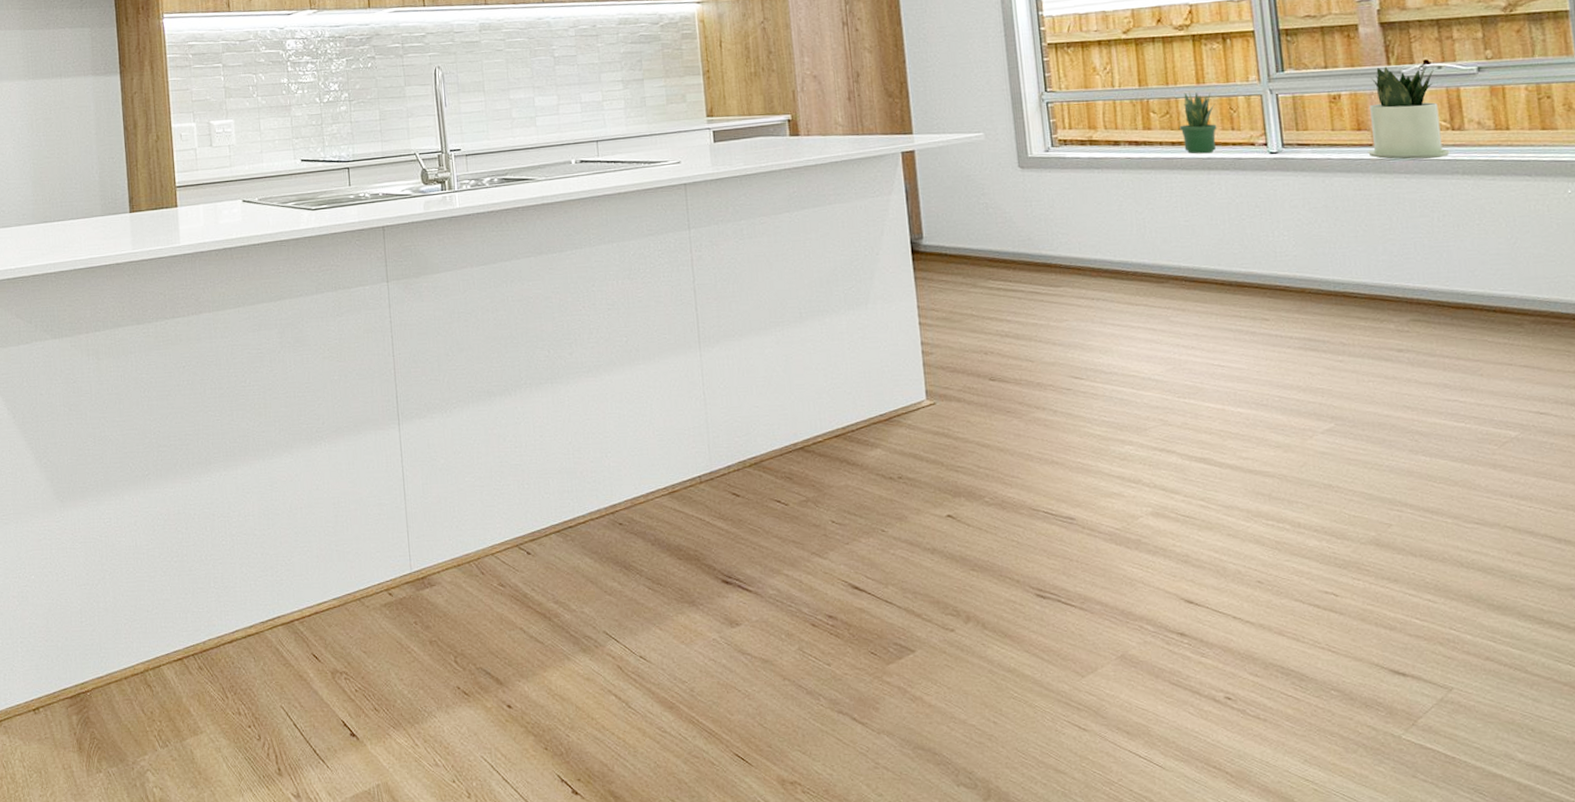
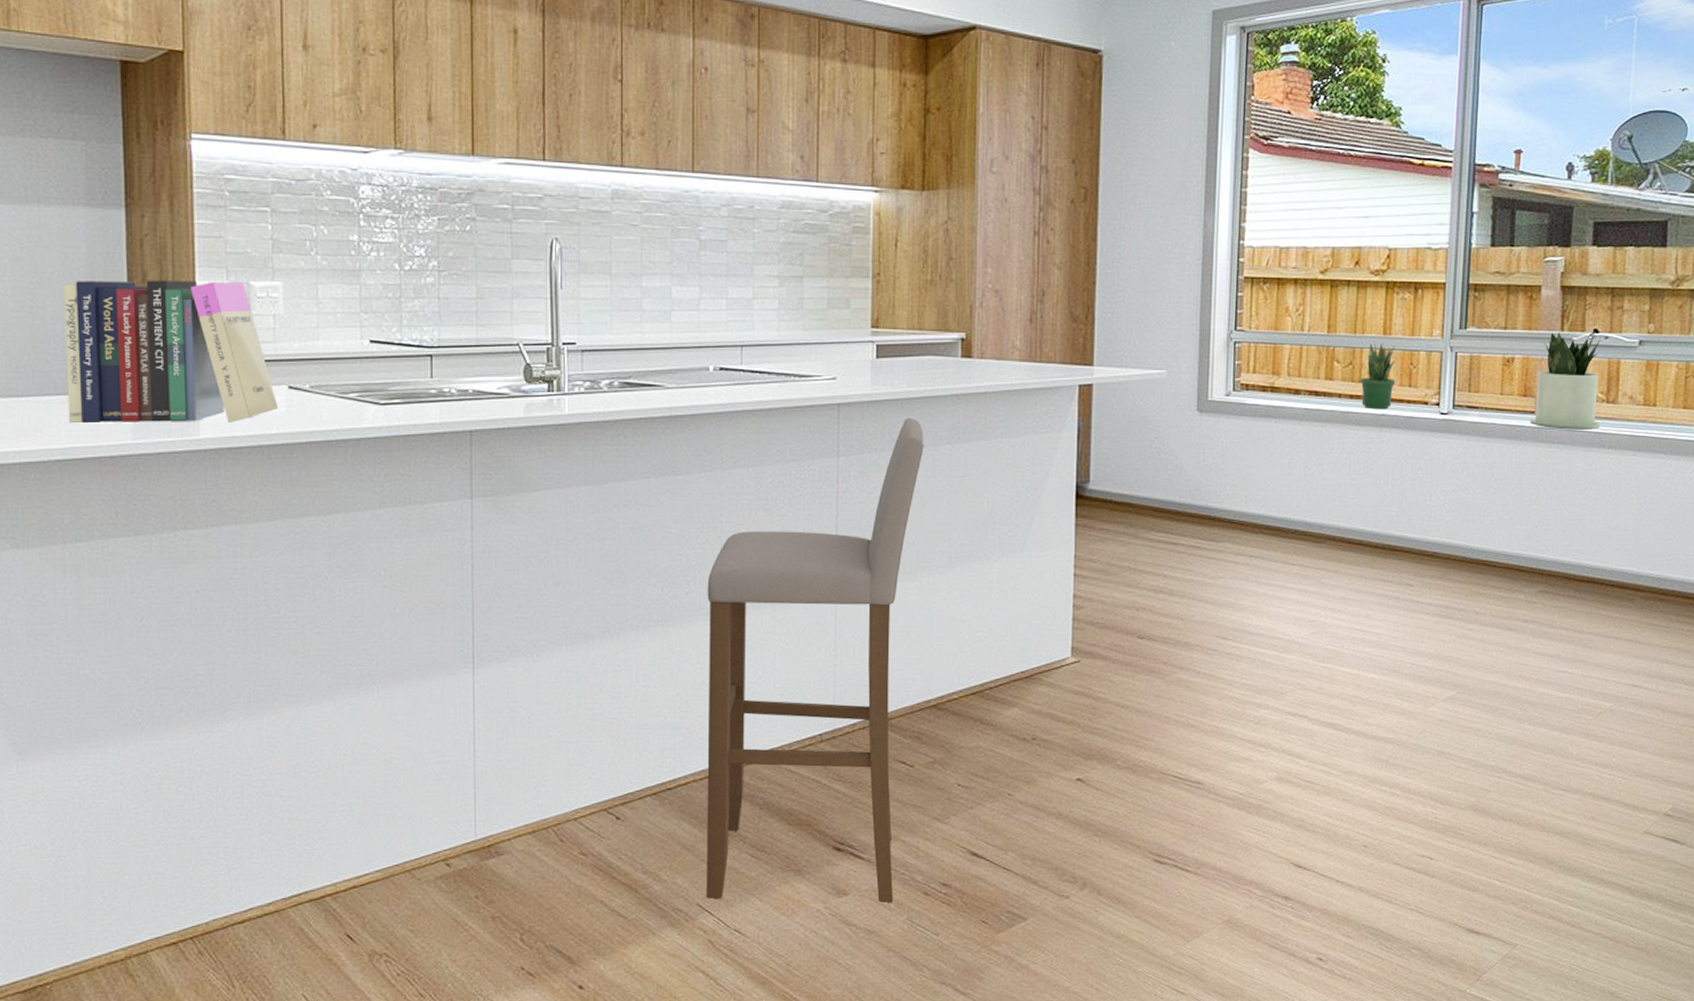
books: none [79,123,237,240] -> present [63,280,279,424]
bar stool: none [586,192,783,633] -> present [706,418,924,903]

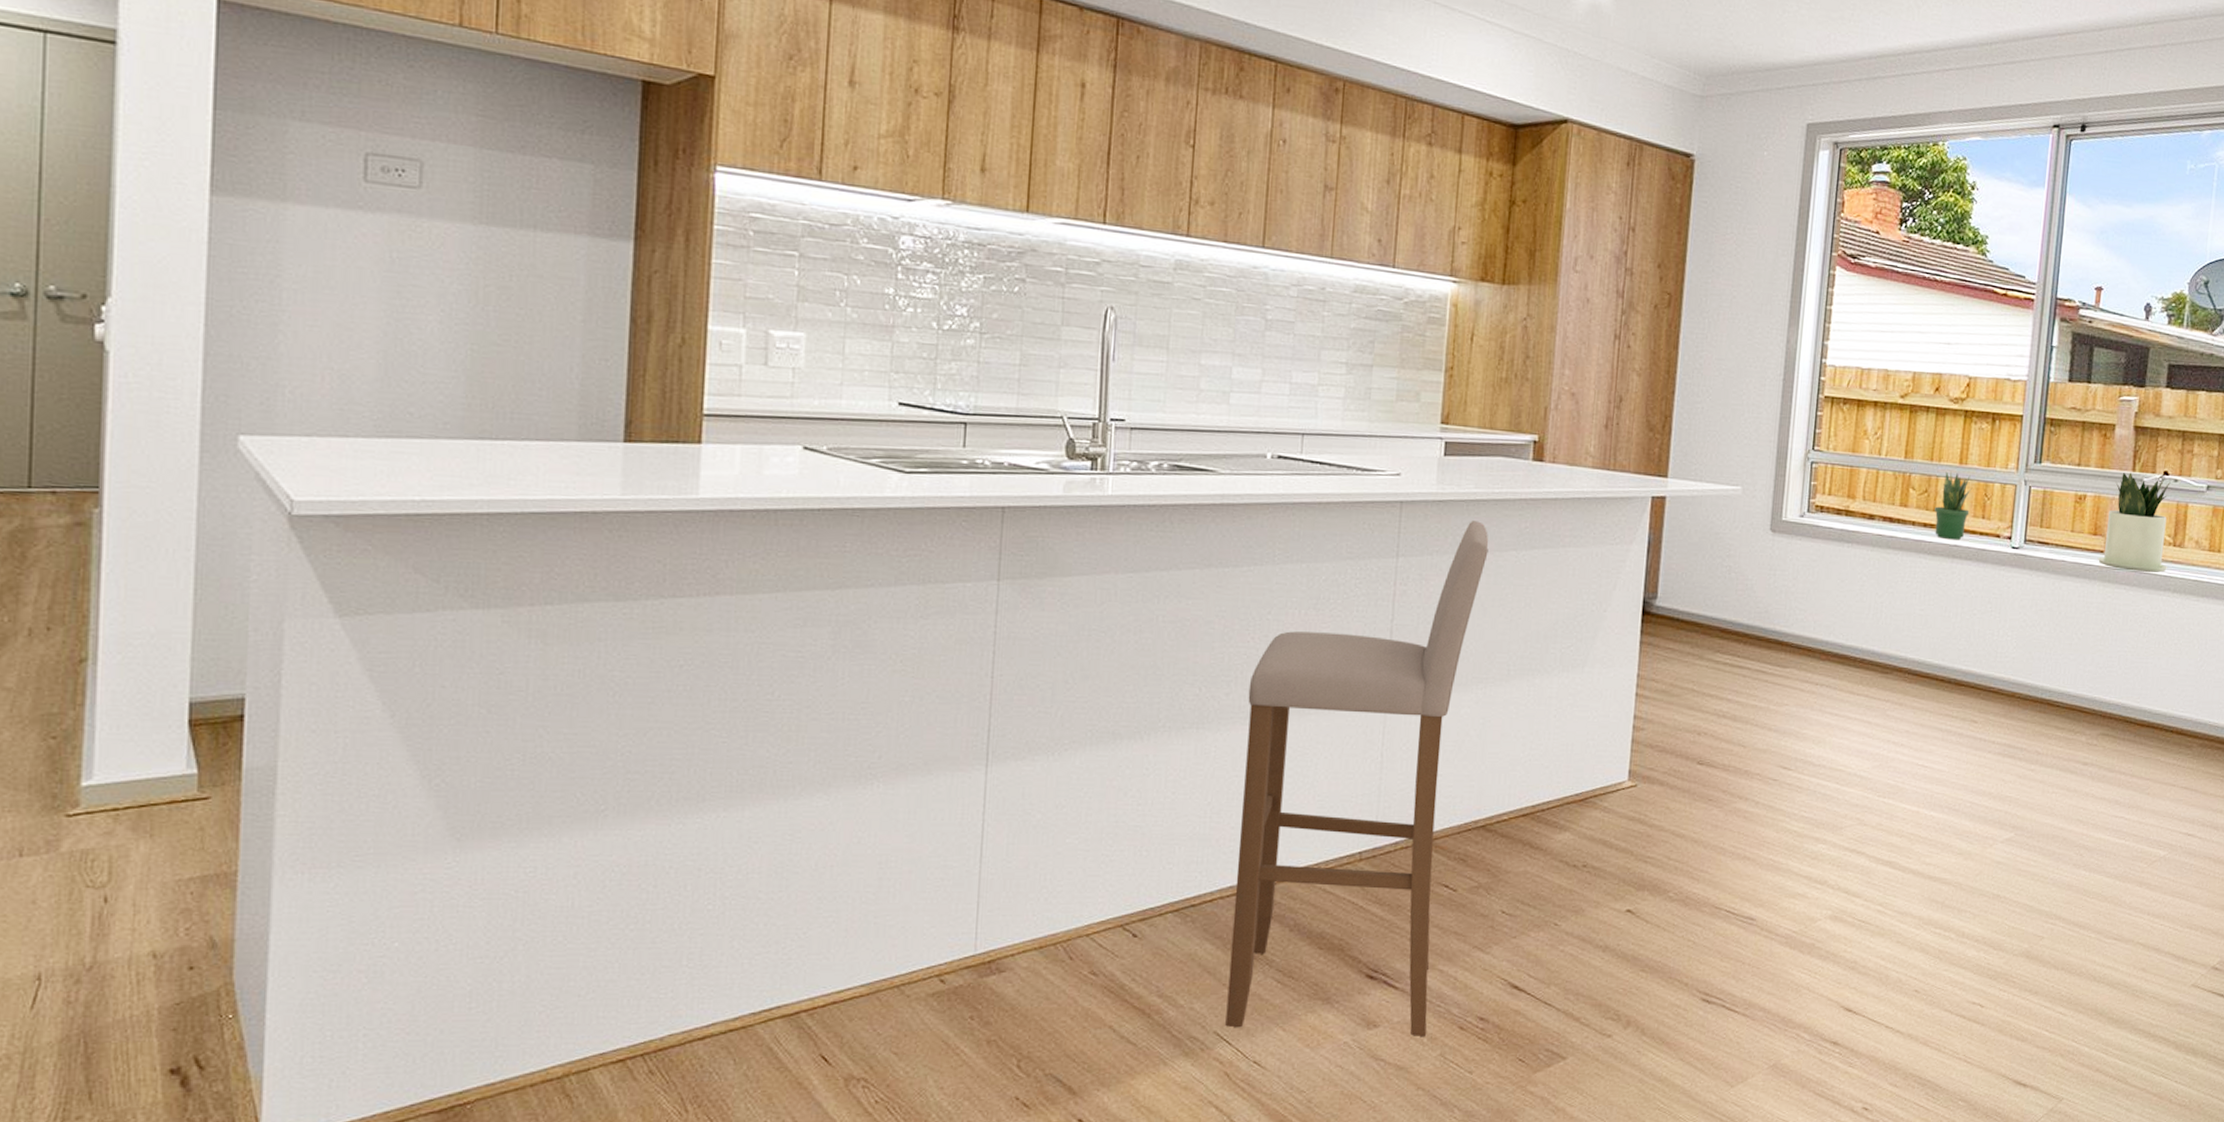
books: present [63,280,279,424] -> none [548,316,791,484]

